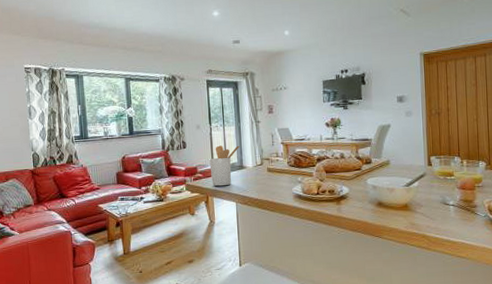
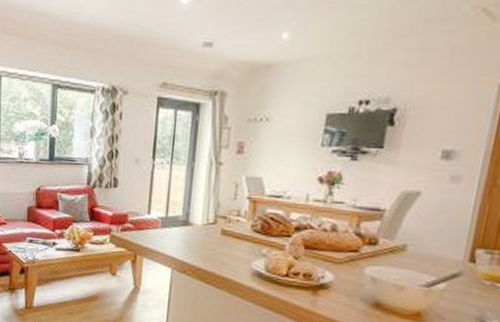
utensil holder: present [209,145,240,187] -> none [144,189,189,245]

